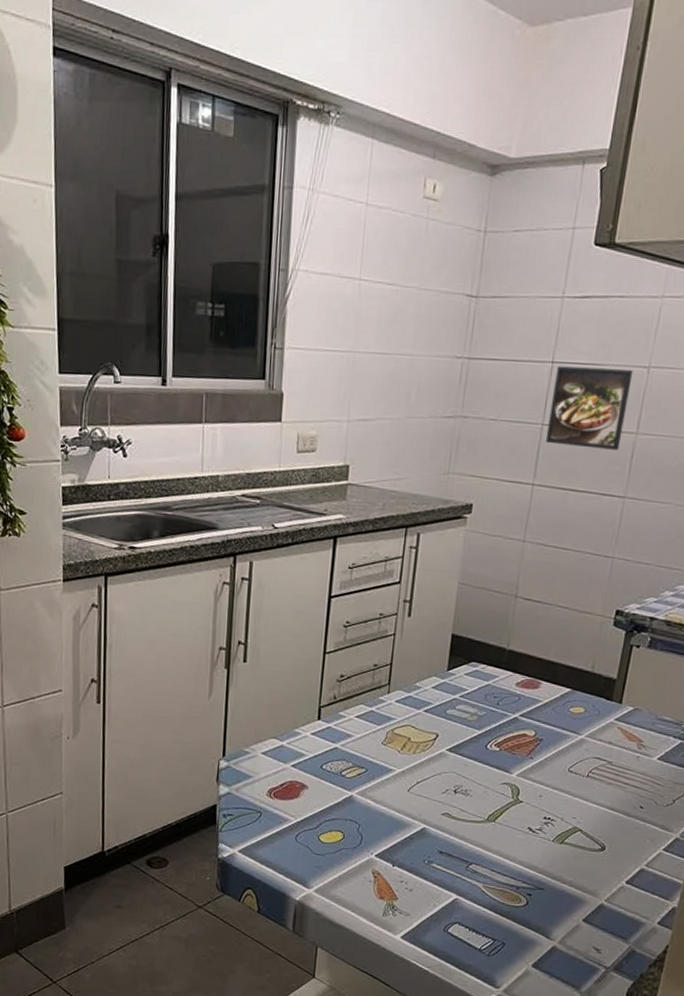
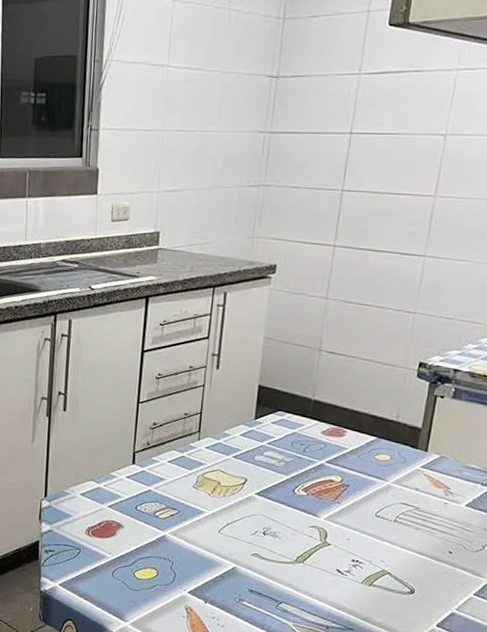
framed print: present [545,366,633,450] -> none [345,136,430,212]

